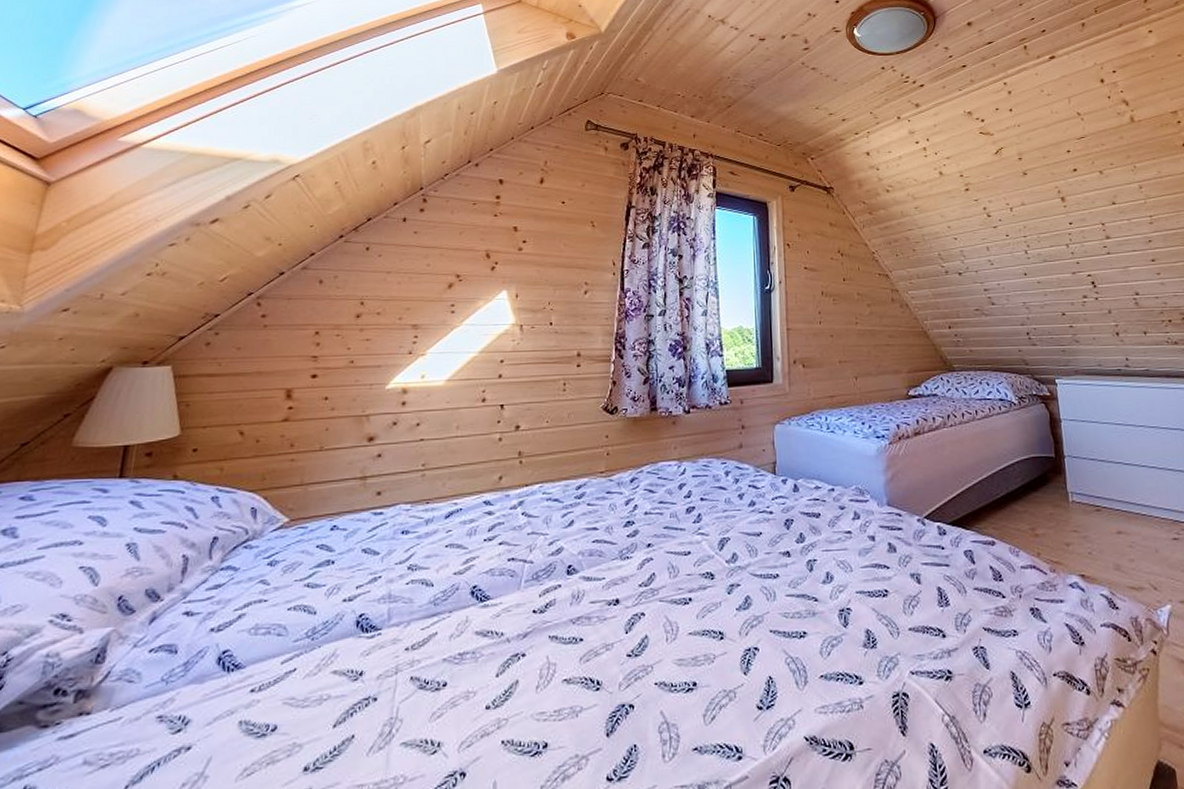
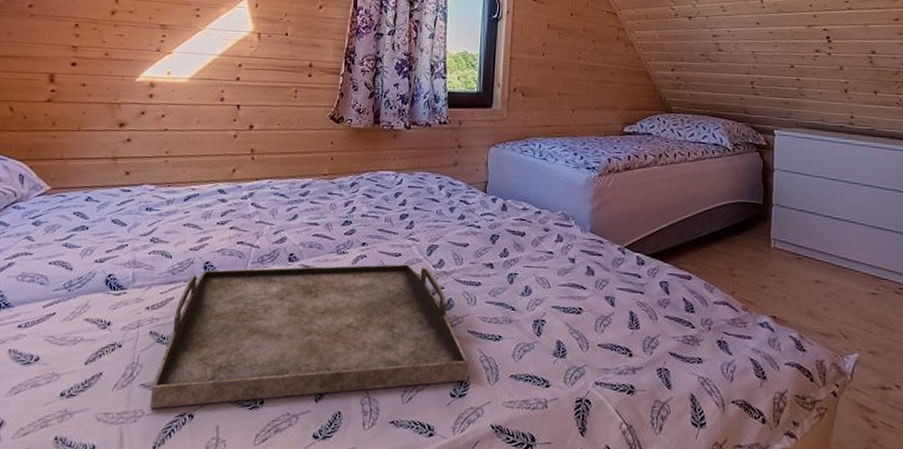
serving tray: none [412,563,774,771] -> present [149,264,468,409]

